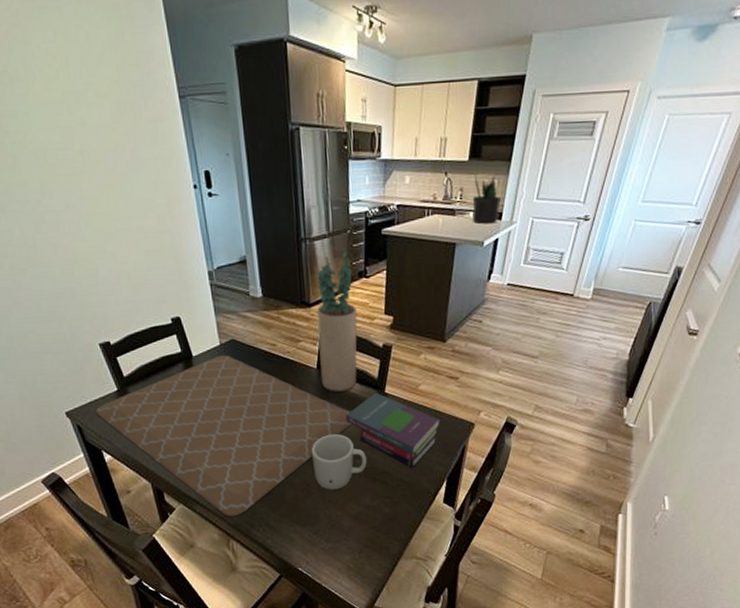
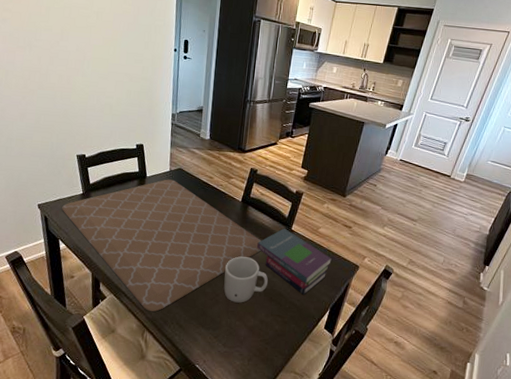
vase: present [317,244,357,393] -> none [242,110,284,224]
planter: present [472,175,502,224] -> none [379,74,404,112]

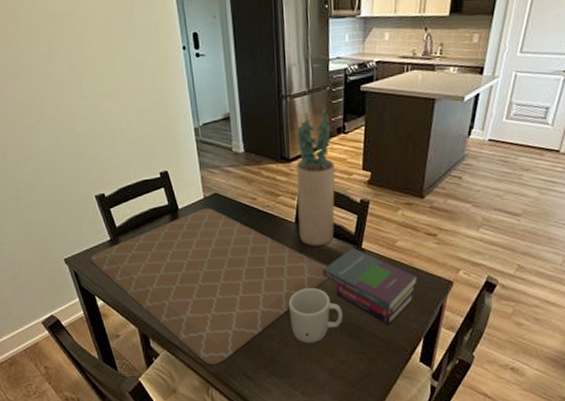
vase: none [242,110,284,224] -> present [296,100,335,247]

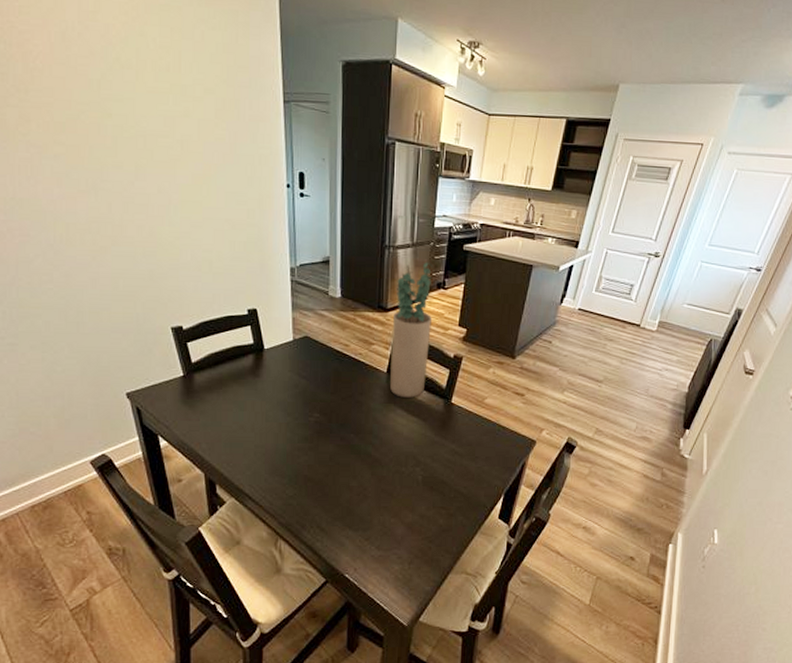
placemat: present [91,208,328,364] -> none [158,350,415,515]
mug: present [288,287,344,343] -> none [371,439,427,496]
books: present [323,247,417,325] -> none [410,401,503,480]

